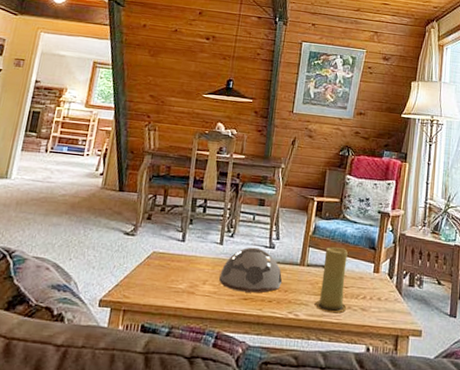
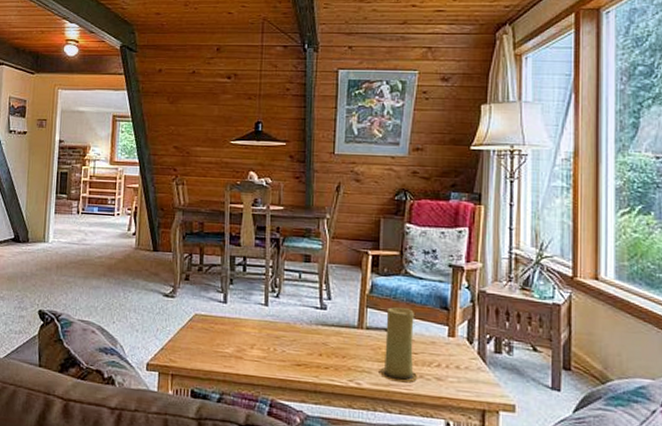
decorative bowl: present [219,247,283,293] -> none [268,308,339,359]

